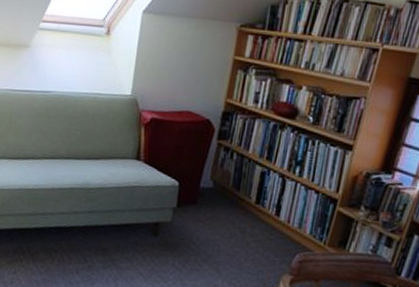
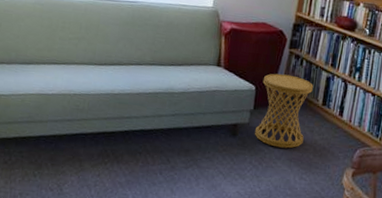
side table: none [177,167,245,251] -> present [254,73,313,149]

